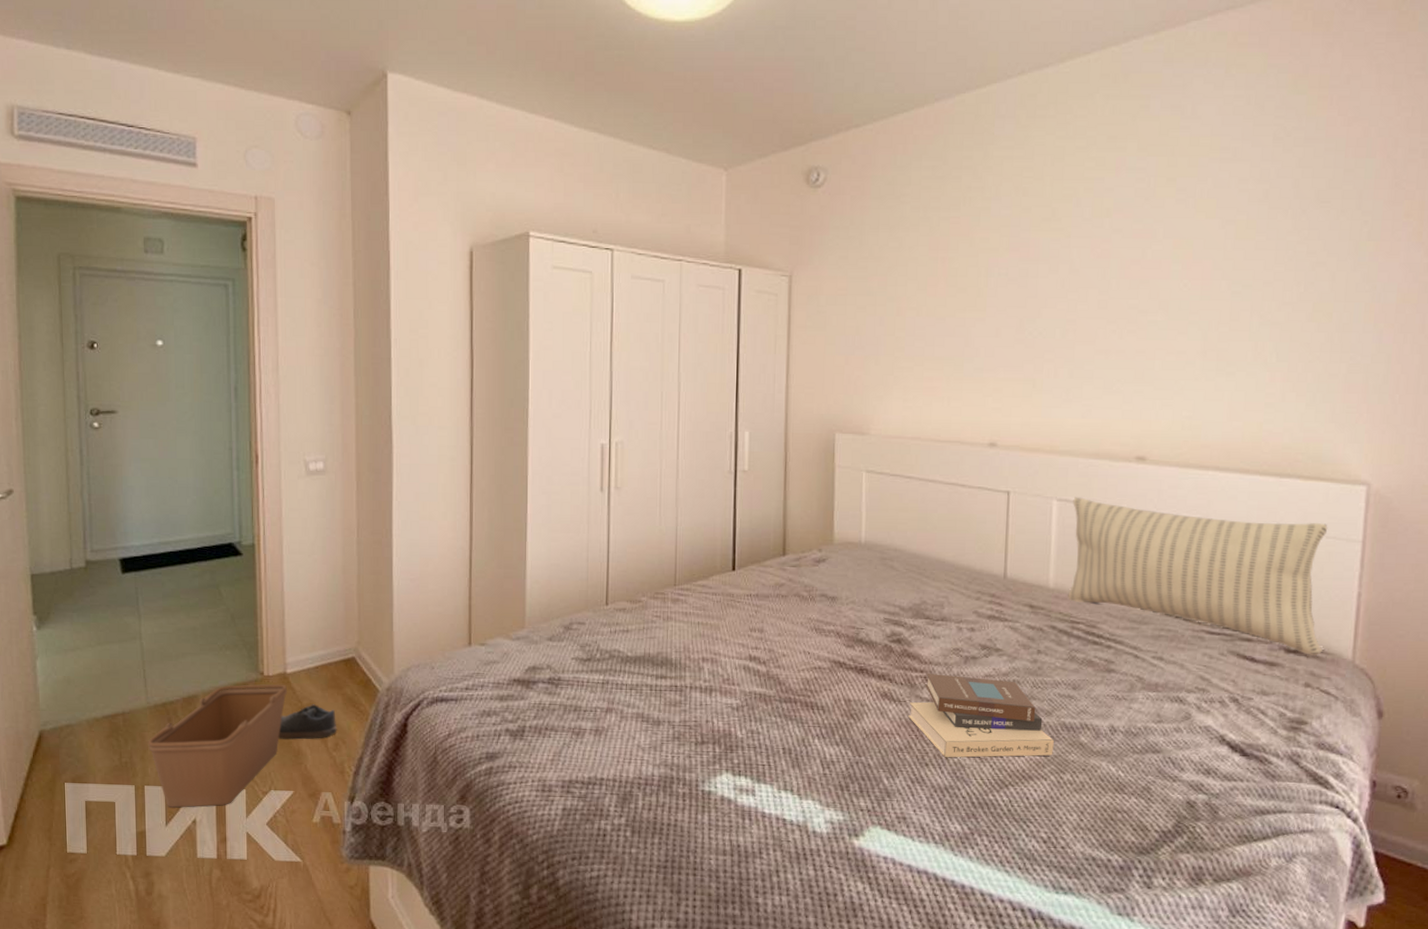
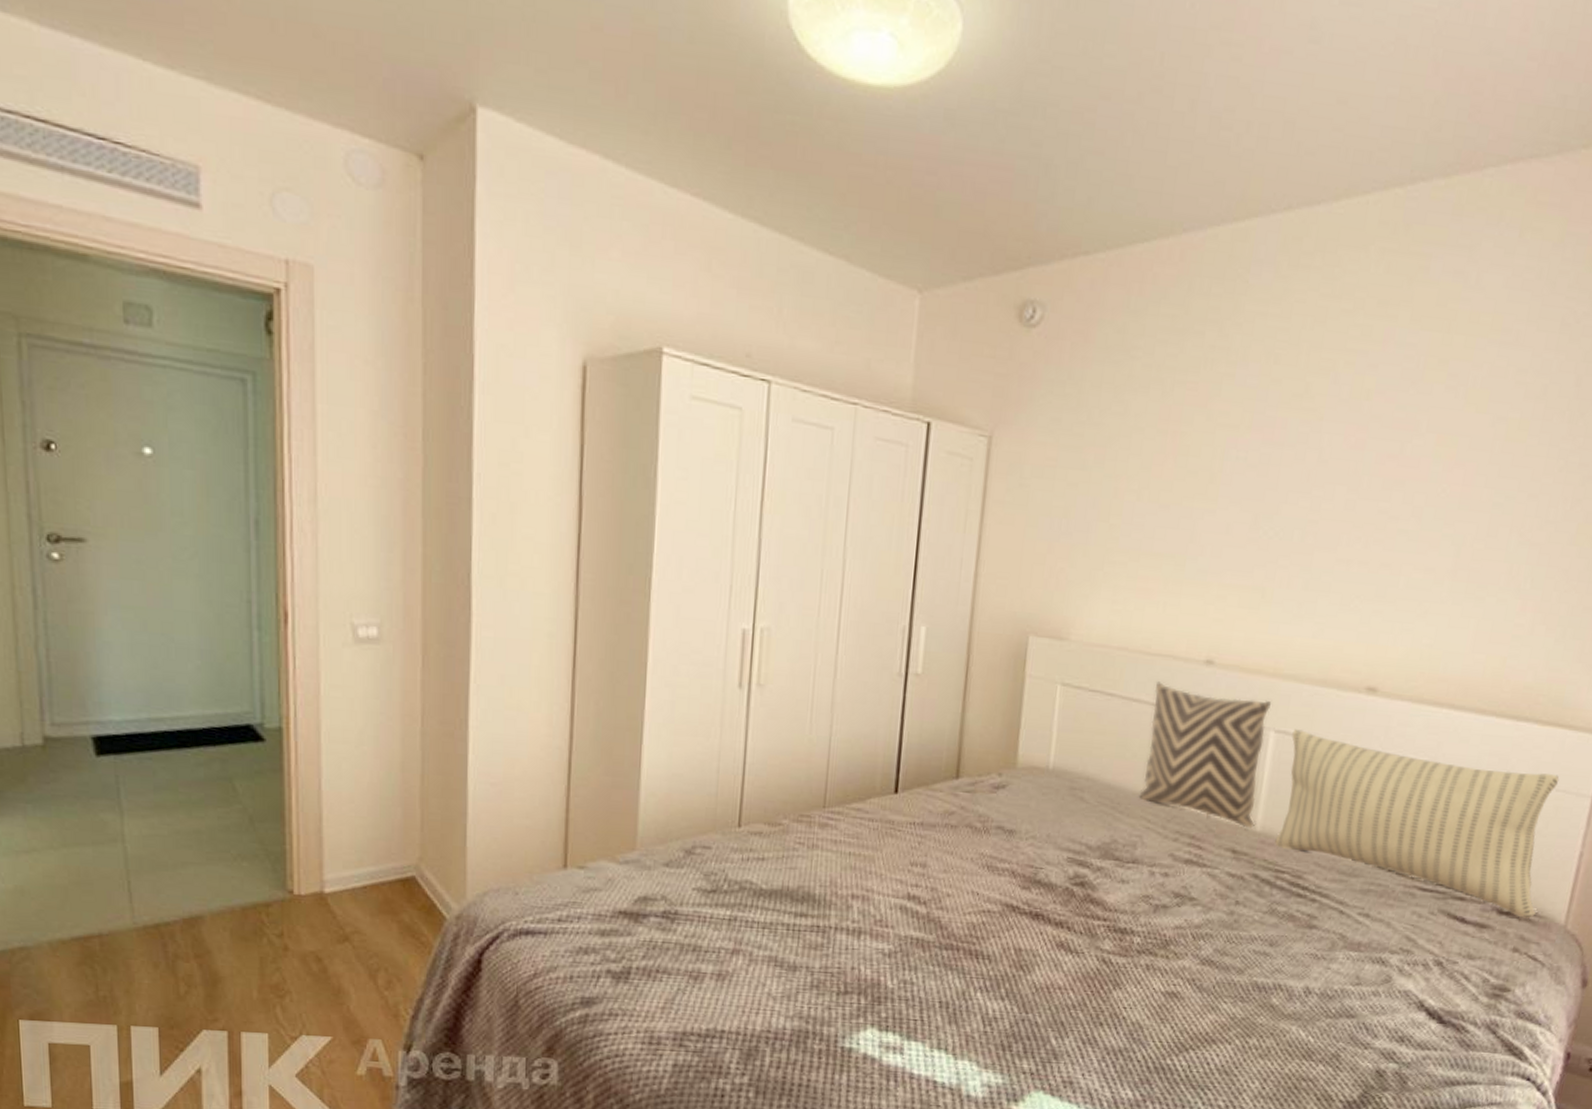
bicycle basket: present [148,684,287,808] -> none [135,905,324,1054]
shoe: present [278,704,337,740] -> none [312,932,391,975]
books: present [908,672,1054,758] -> none [1085,921,1243,1018]
pillow: none [942,464,1052,586] -> present [1139,681,1272,829]

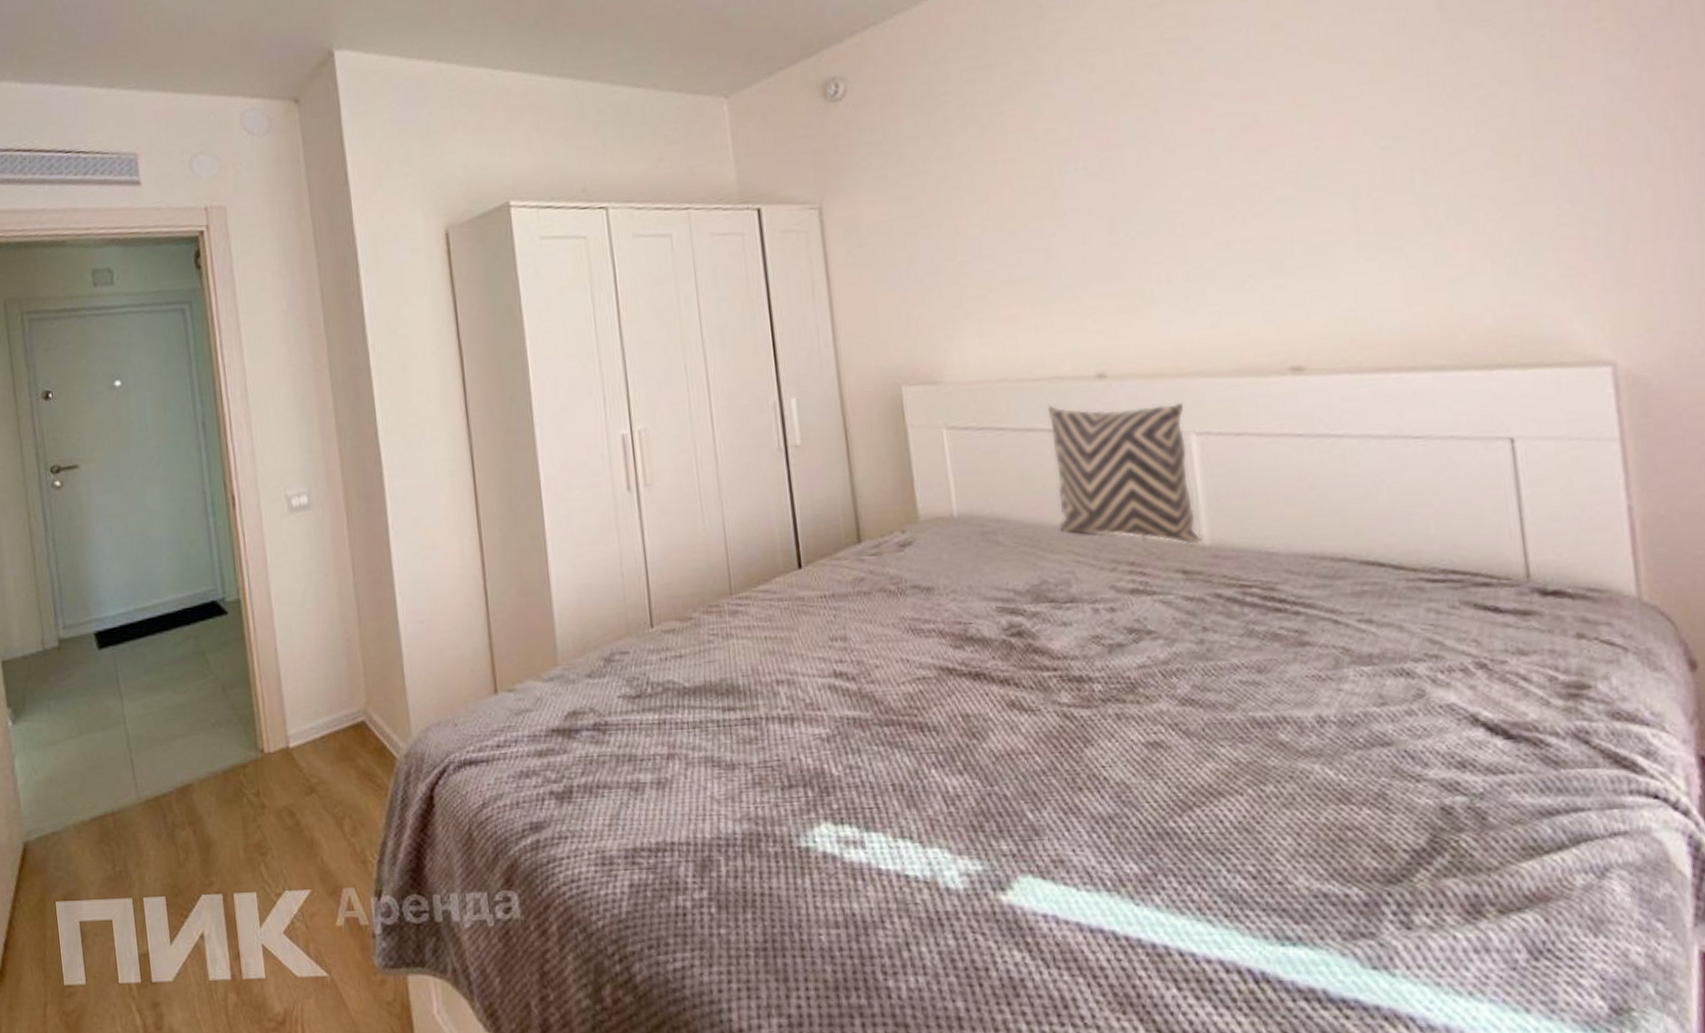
pillow: present [1275,729,1559,918] -> none [1217,421,1593,596]

